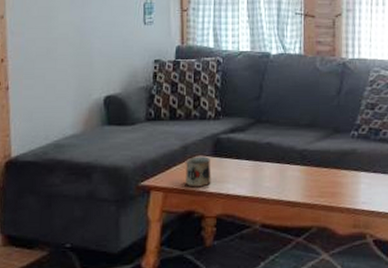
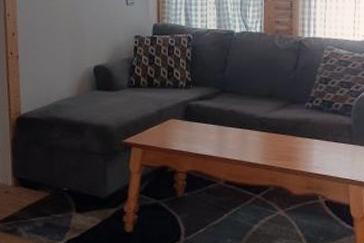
mug: present [186,156,211,187] -> none [161,120,183,146]

